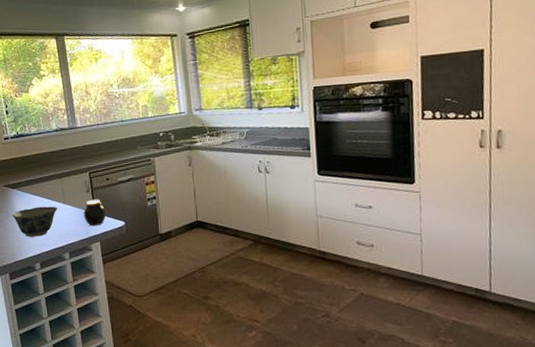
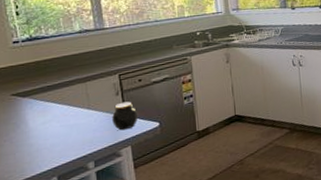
bowl: present [11,206,58,237] -> none [21,112,81,150]

